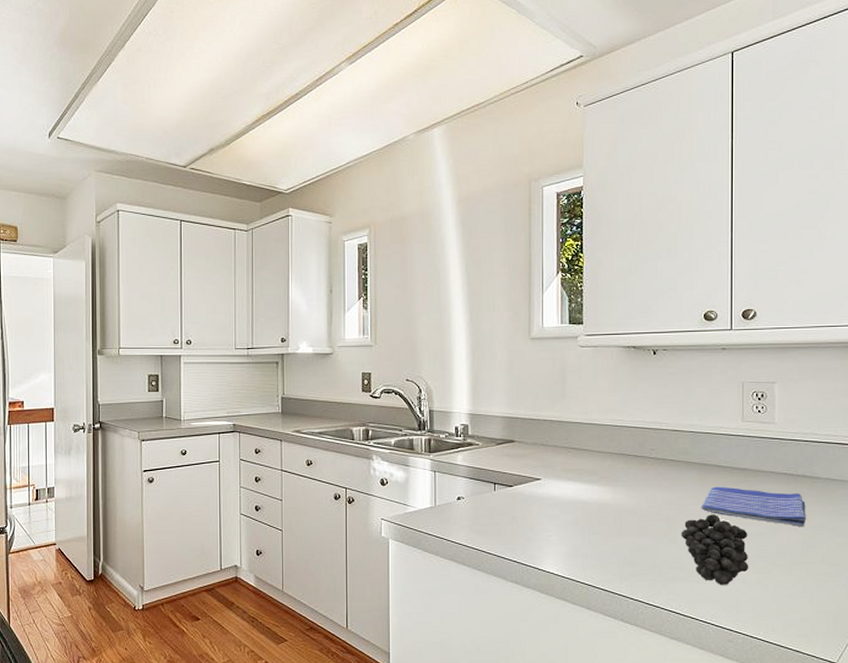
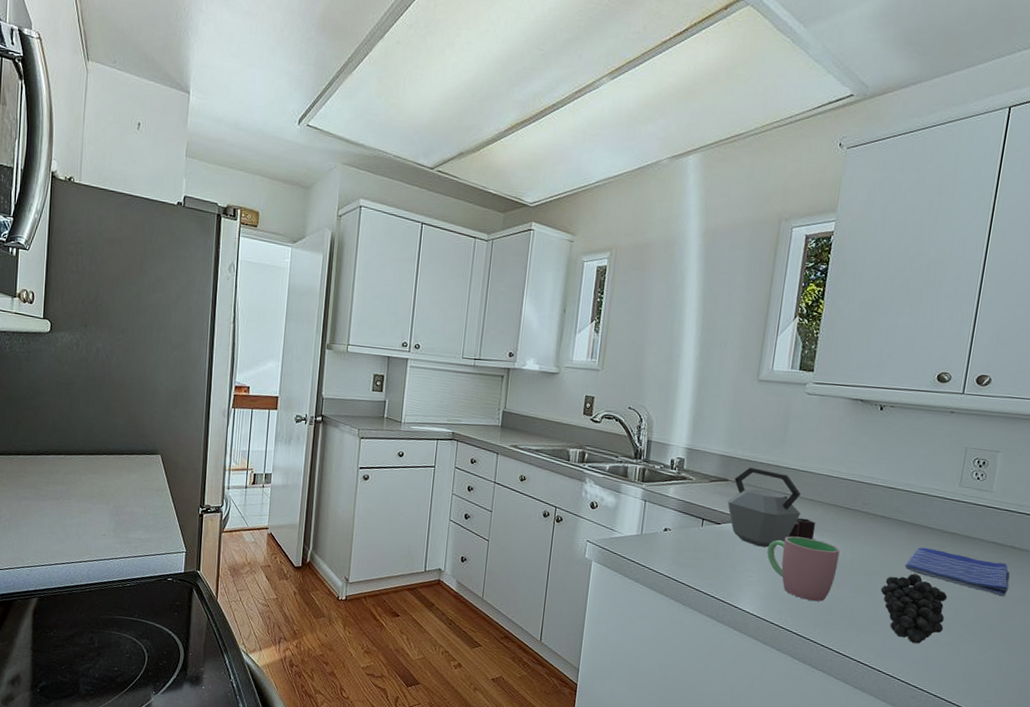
kettle: none [516,426,606,505] -> present [727,467,815,548]
cup: none [563,490,635,553] -> present [767,536,840,601]

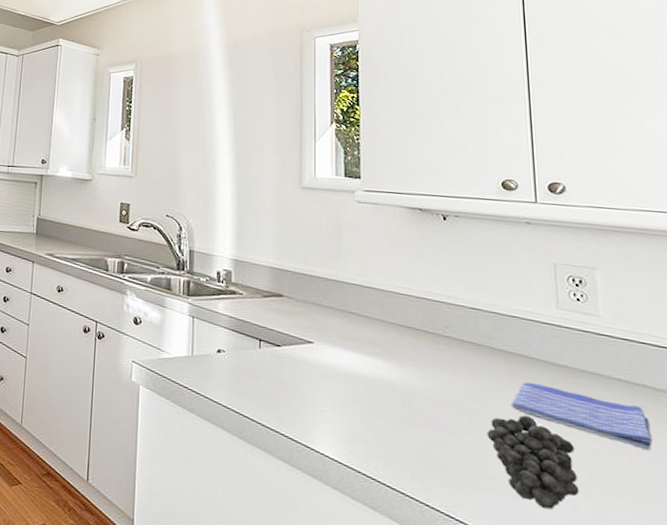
kettle: present [727,467,815,548] -> none [285,282,392,376]
cup: present [767,536,840,601] -> none [340,363,428,447]

